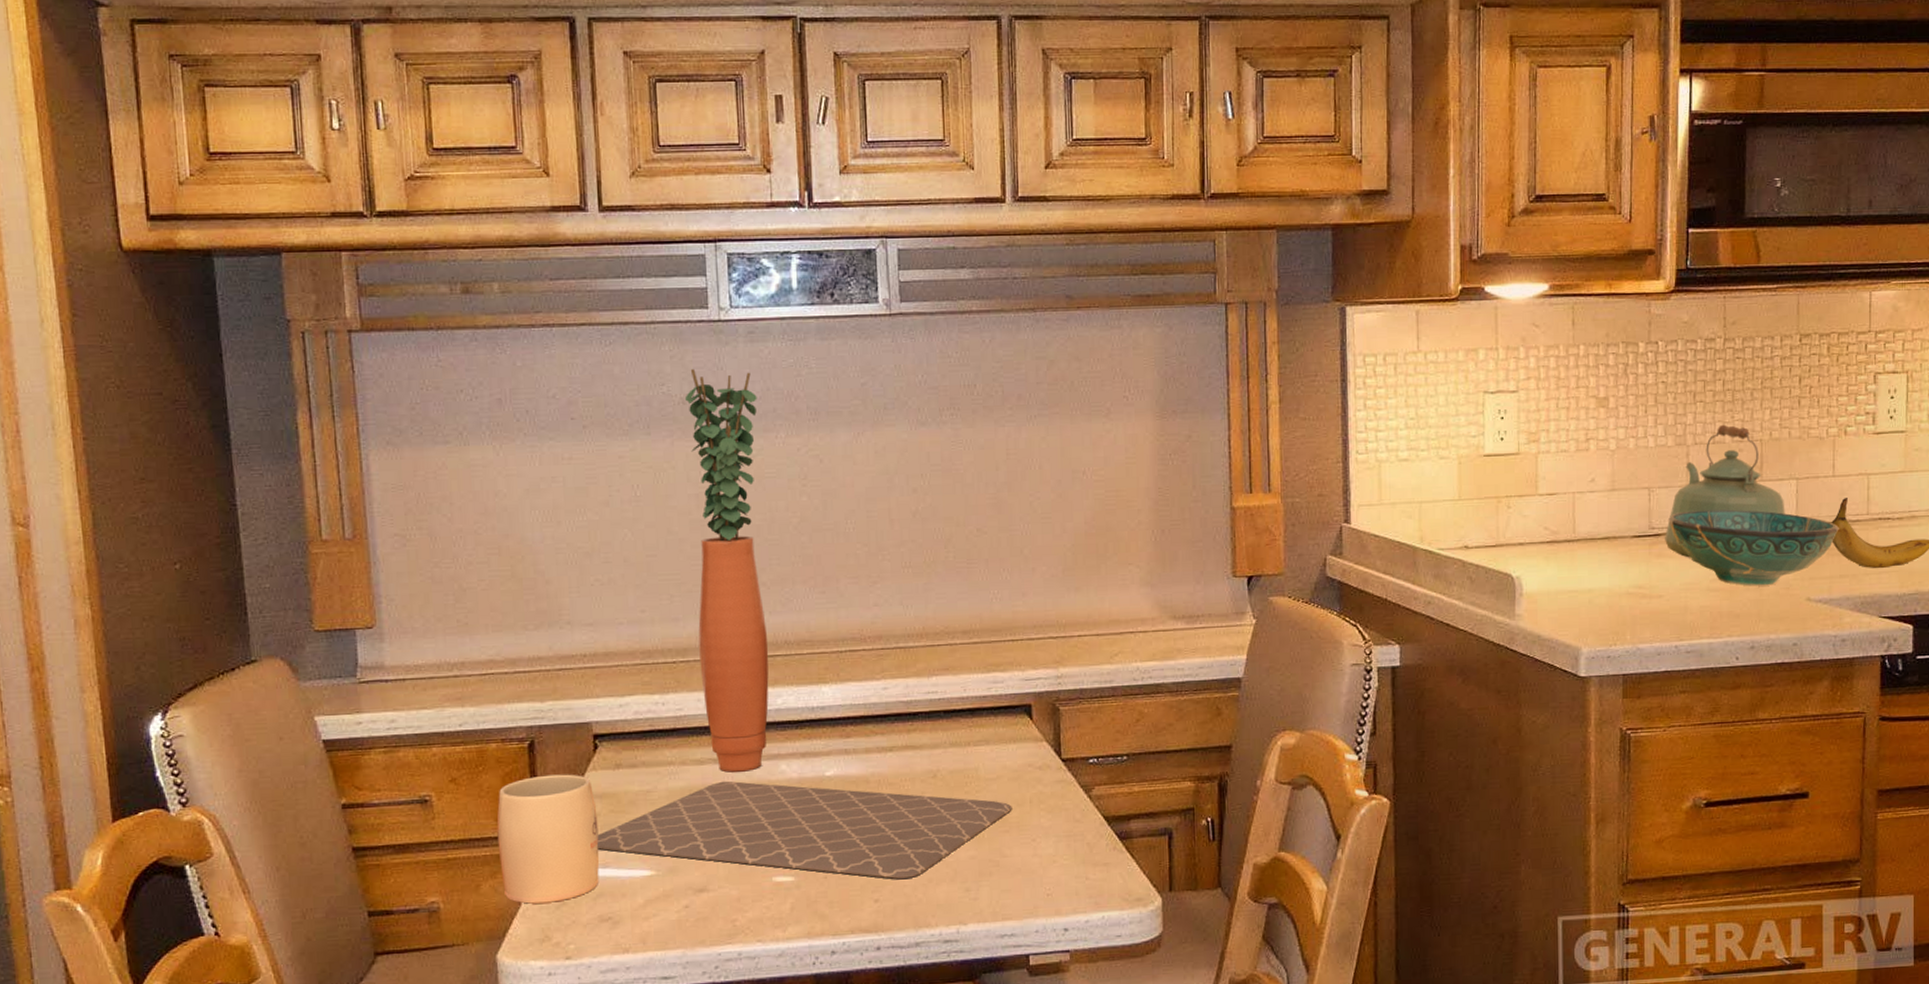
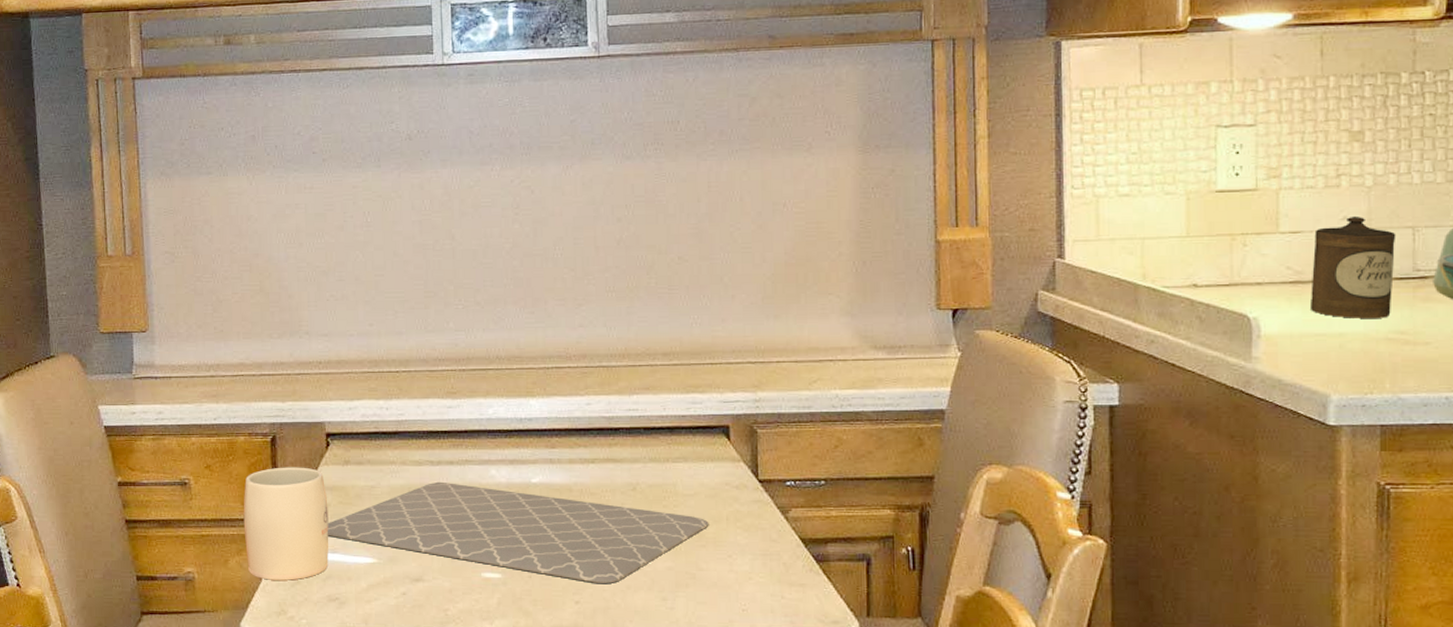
vase: present [684,368,769,772] -> none [411,108,482,474]
canister: none [1565,477,1635,575] -> present [1311,215,1396,318]

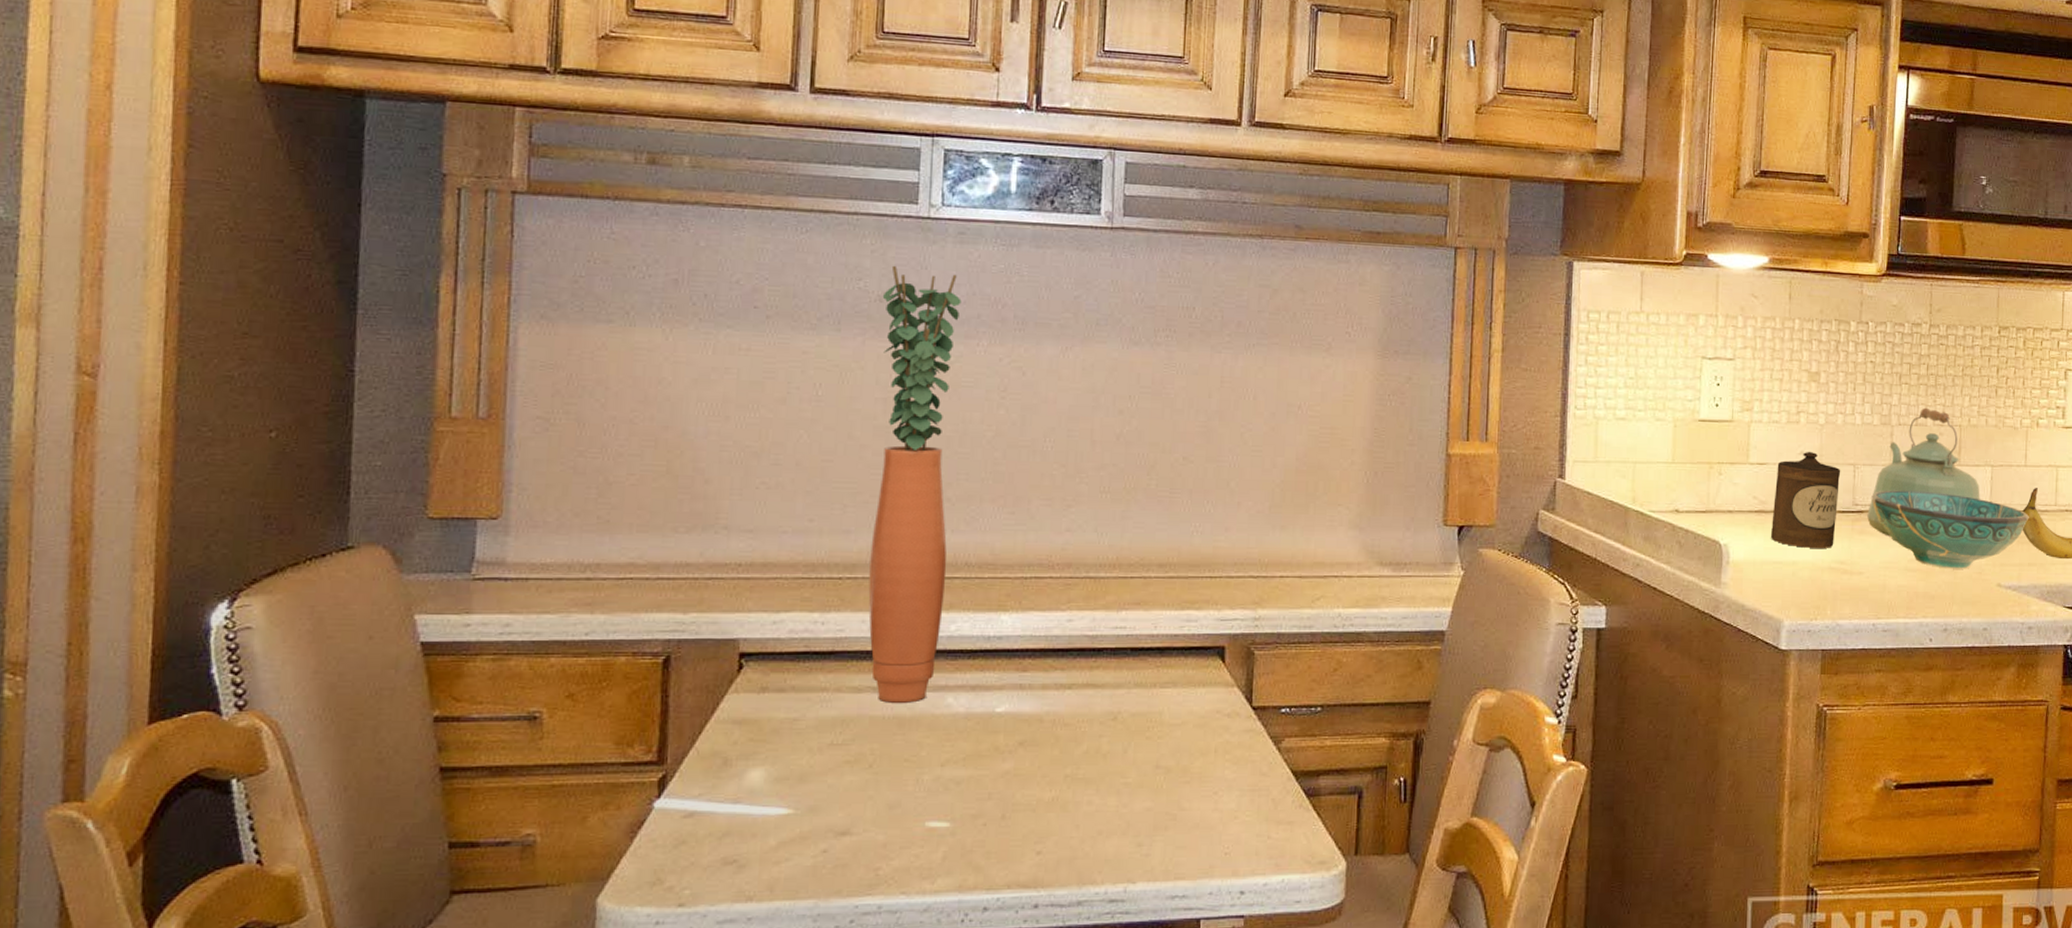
mug: present [243,467,329,581] -> none [613,695,734,841]
placemat: present [327,481,709,585] -> none [730,712,1196,831]
vase: none [411,108,482,474] -> present [868,265,962,703]

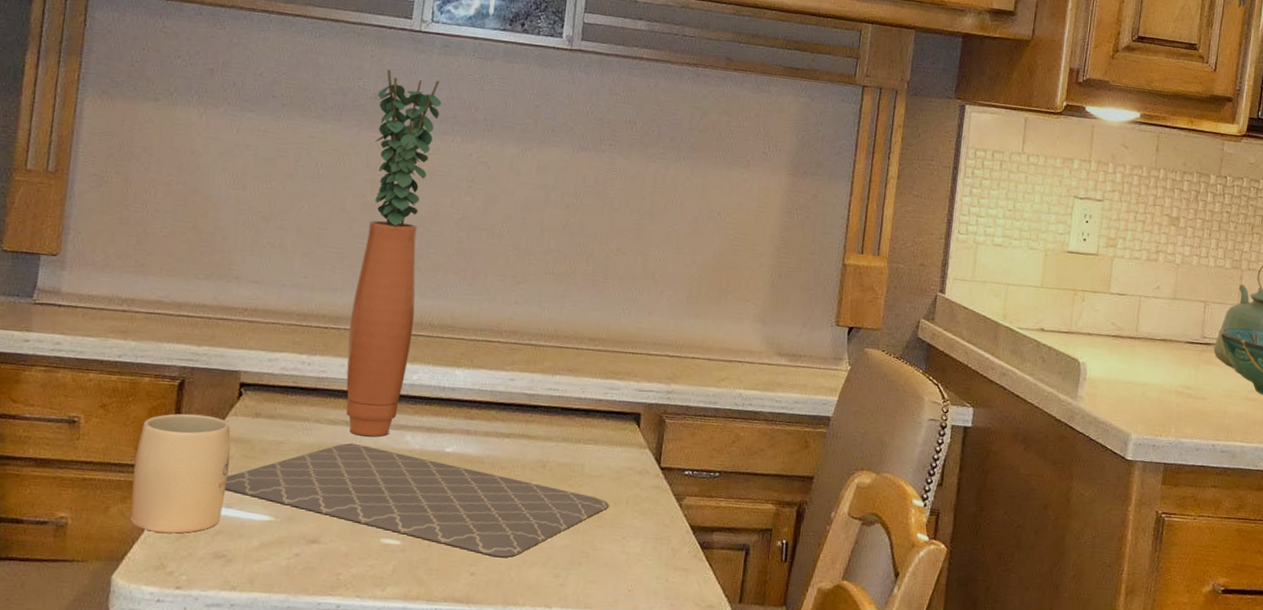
mug: none [613,695,734,841] -> present [130,413,231,534]
placemat: none [730,712,1196,831] -> present [225,442,609,558]
canister: present [1771,451,1841,548] -> none [1125,286,1193,374]

